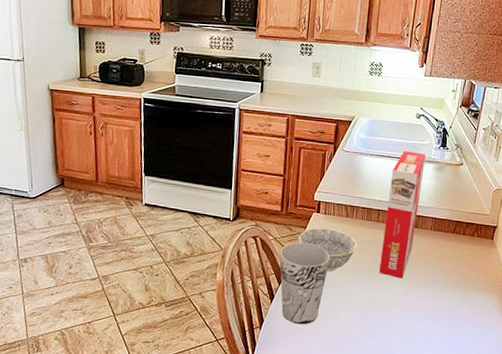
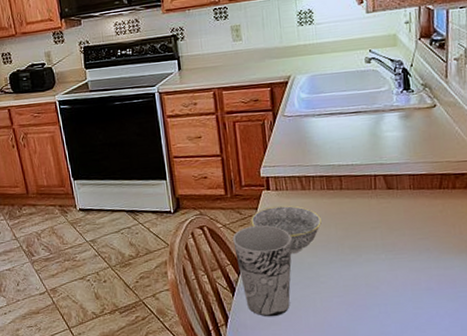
cereal box: present [379,151,426,279] -> none [347,102,390,251]

